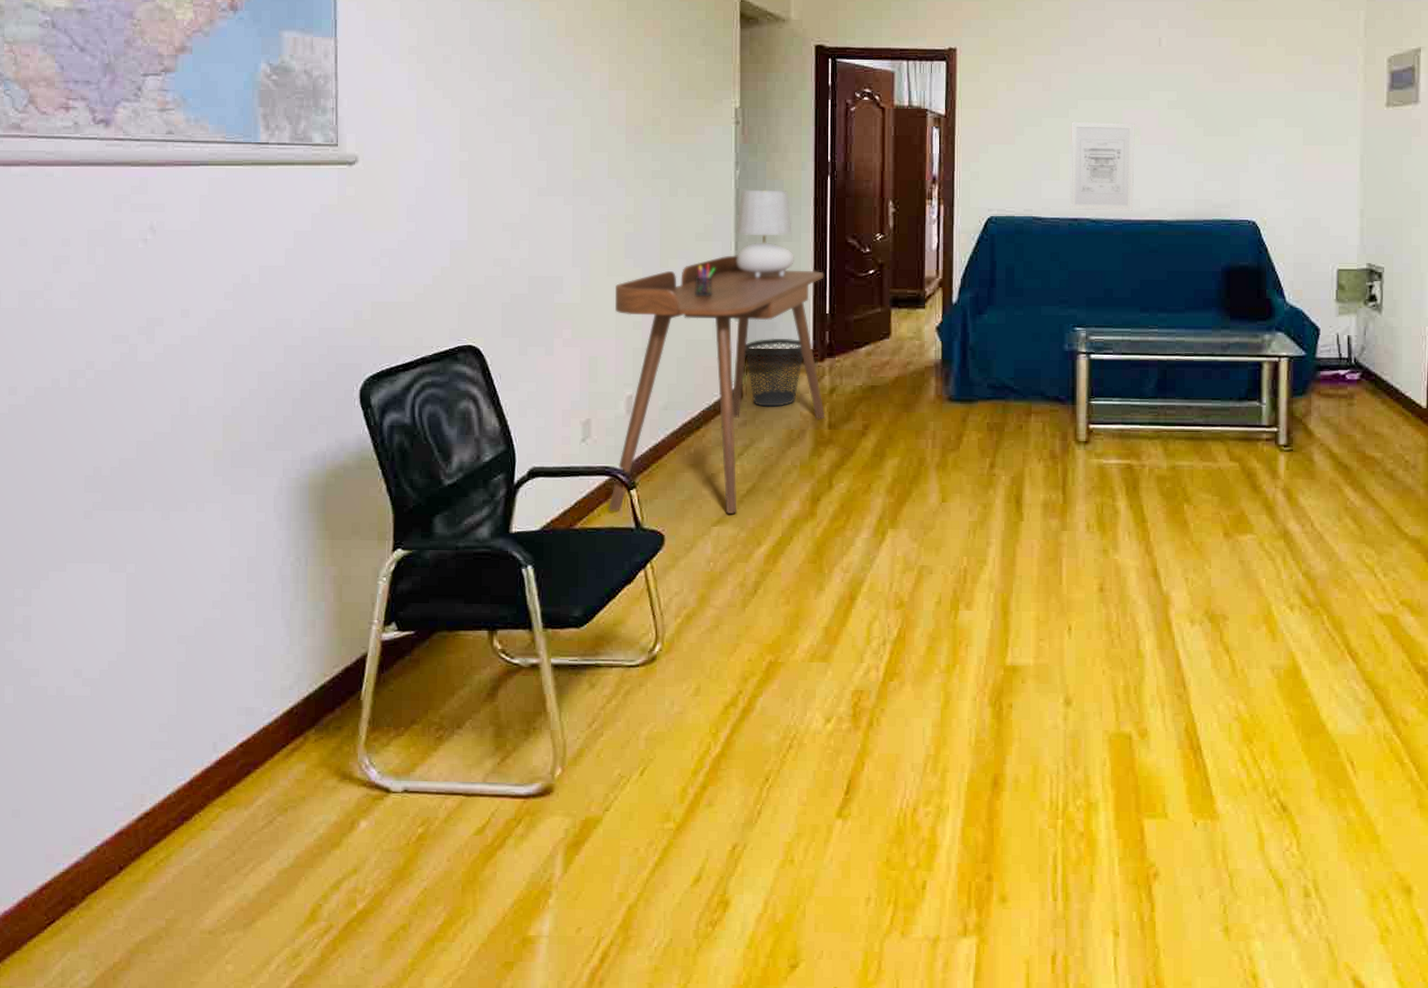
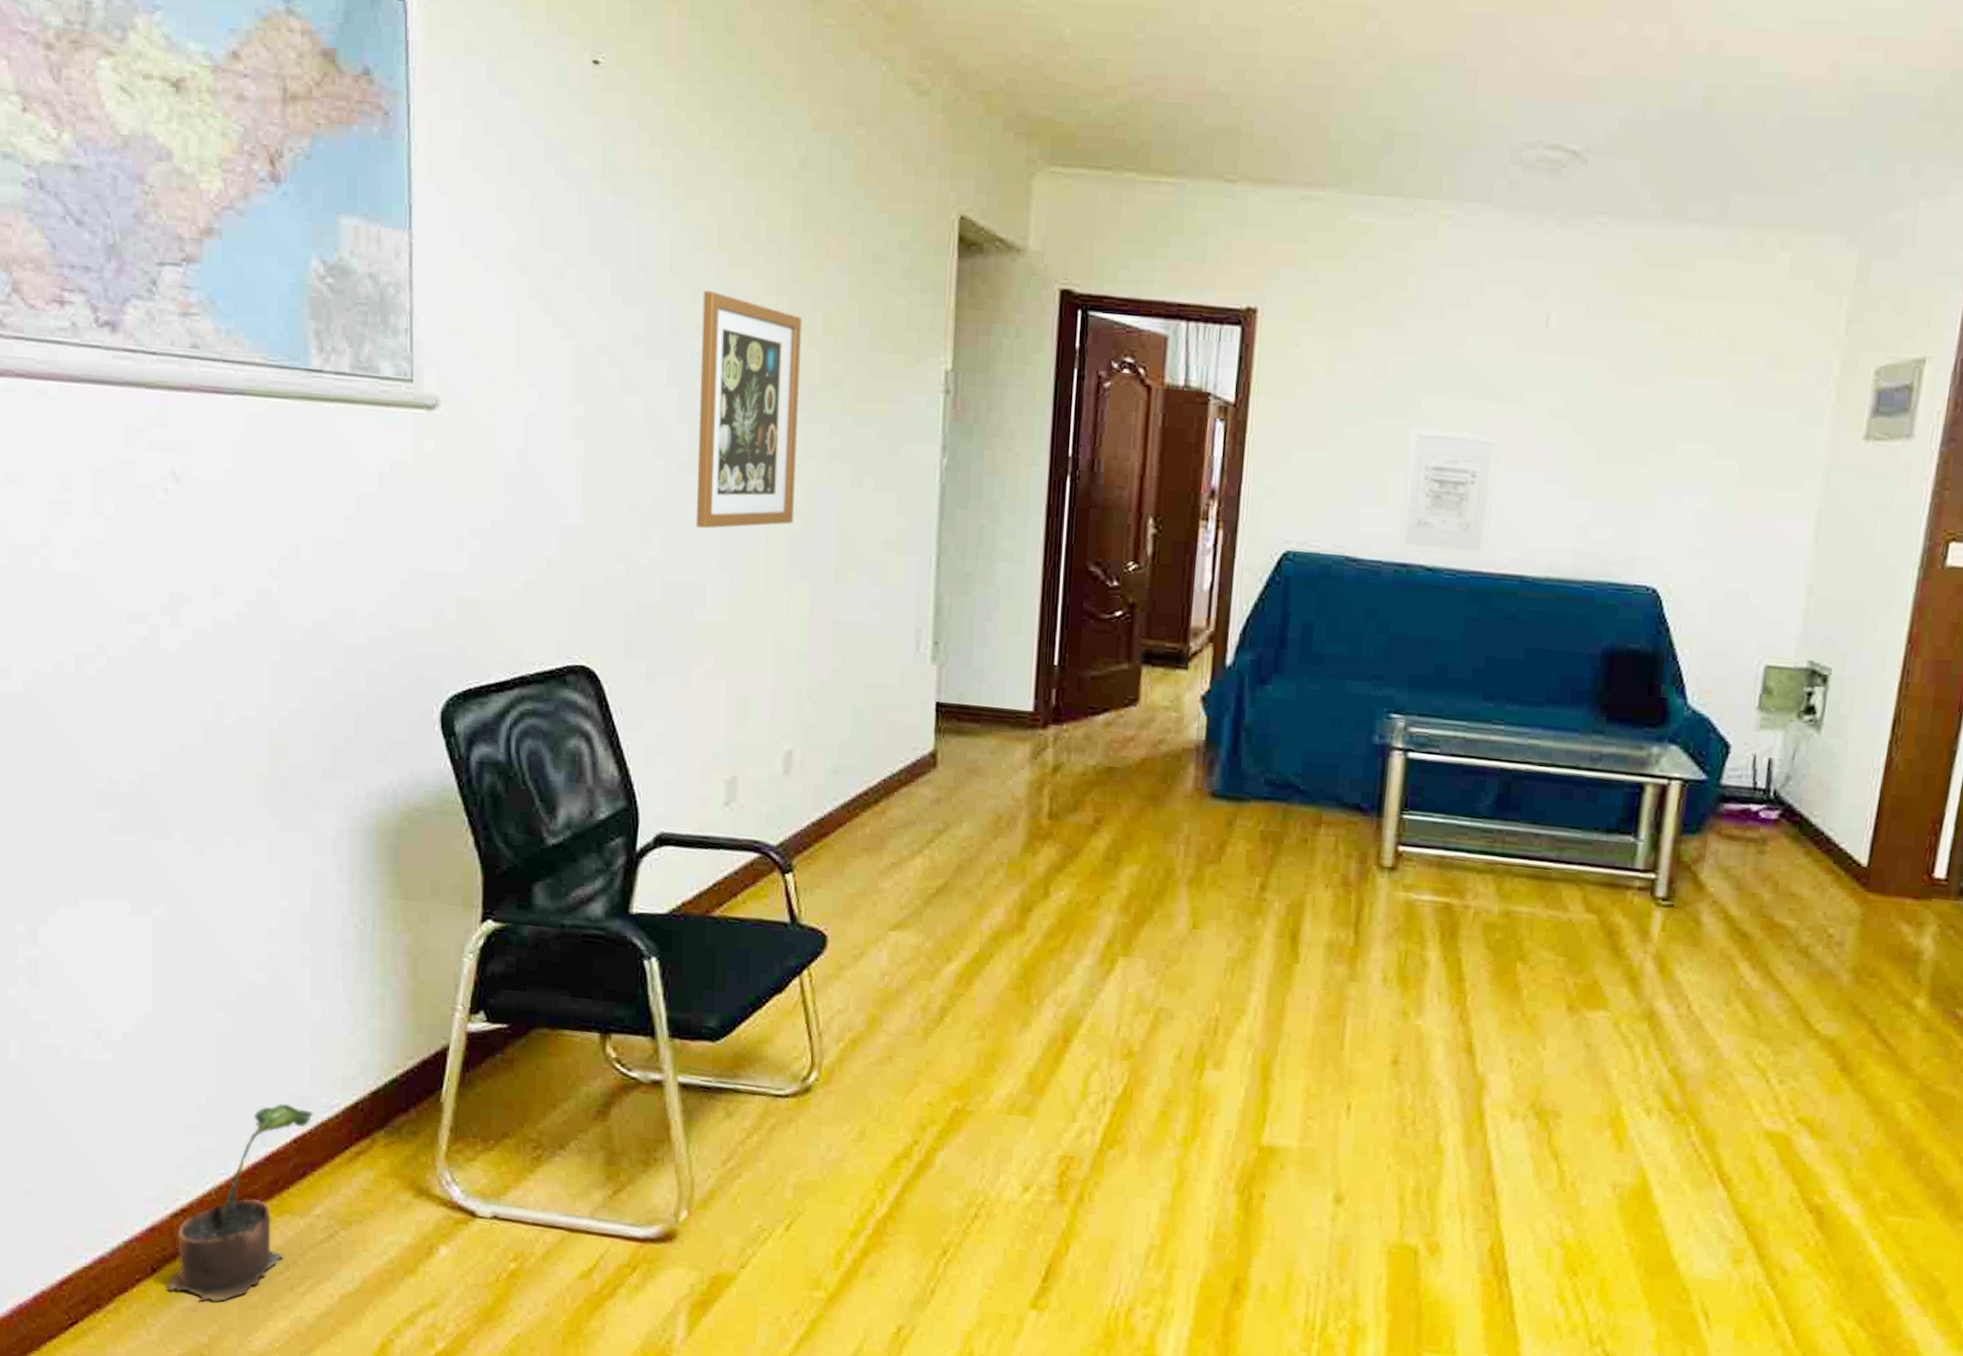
potted plant: none [131,716,256,891] -> present [166,1104,313,1302]
wall art: none [554,65,628,235] -> present [695,291,802,529]
desk: present [608,255,825,514] -> none [756,574,1054,917]
pen holder: present [695,264,716,297] -> none [879,584,909,628]
table lamp: present [736,189,794,277] -> none [937,486,1016,610]
wastebasket: present [745,338,803,407] -> none [943,691,1019,784]

